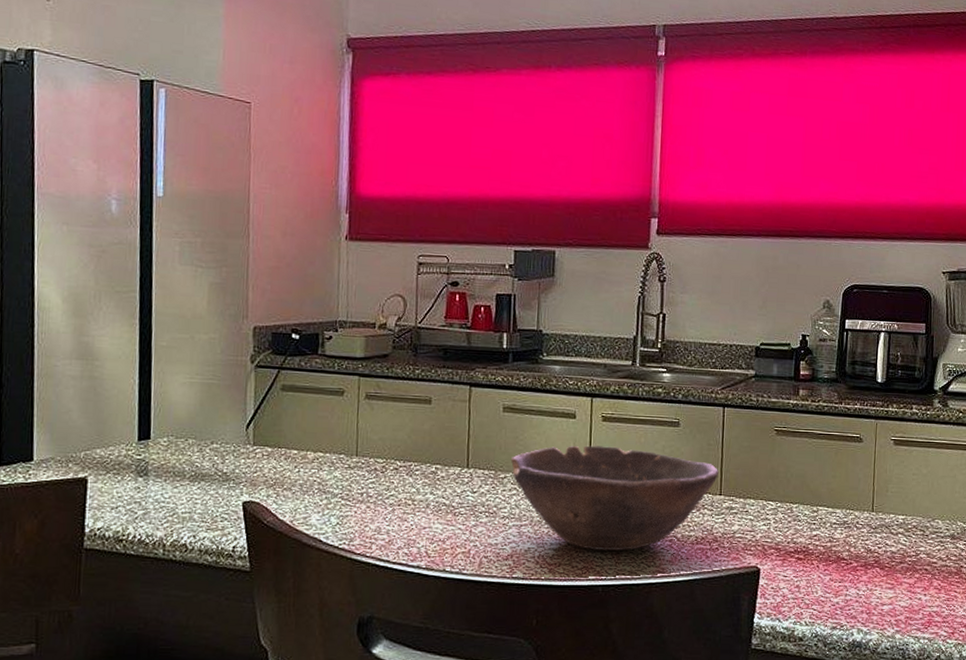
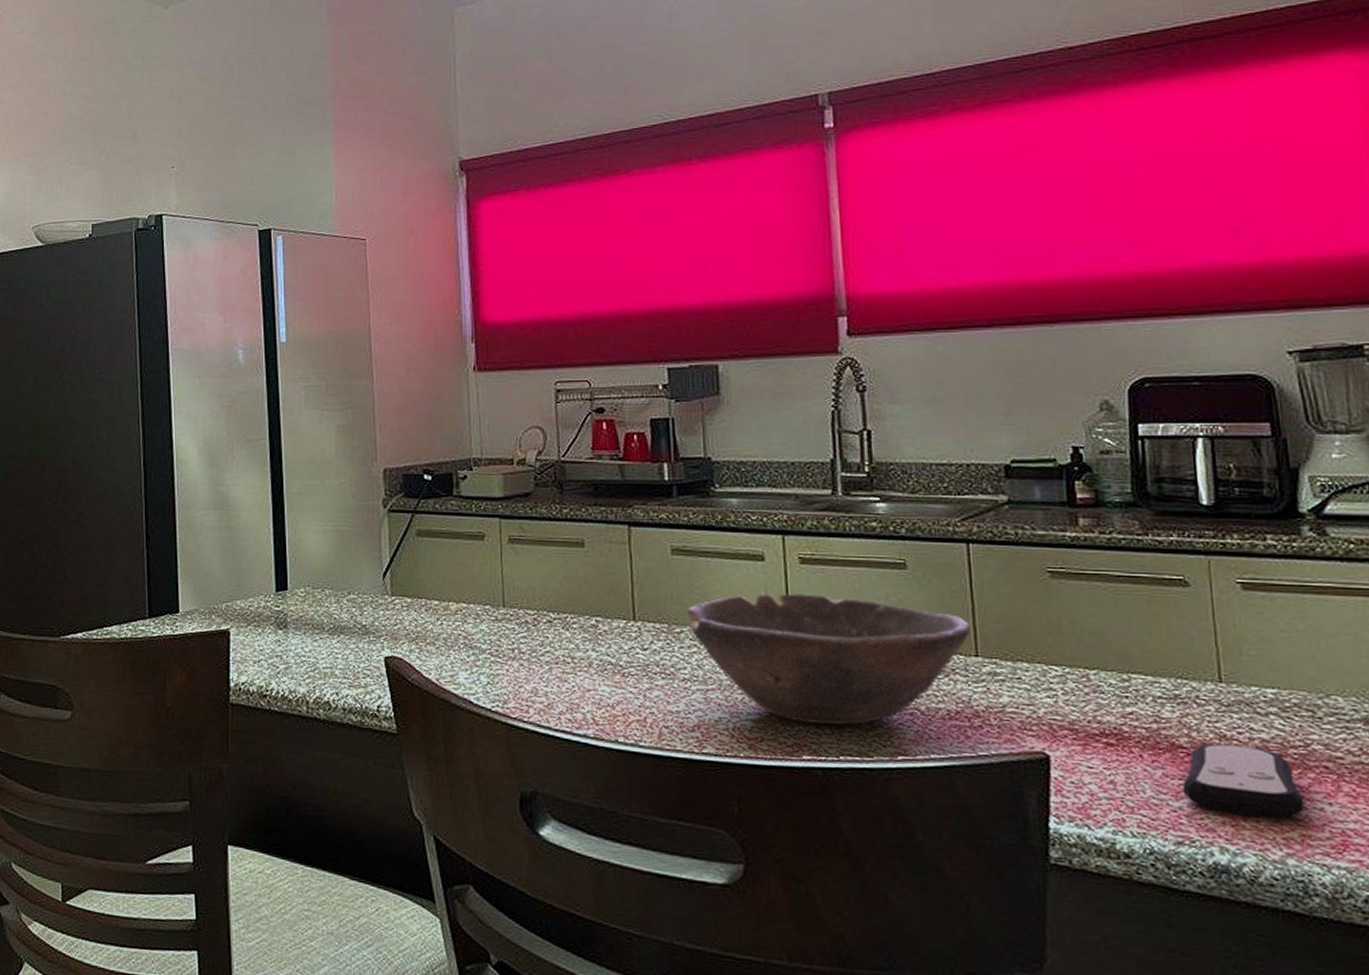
remote control: none [840,555,911,607] -> present [1182,743,1305,819]

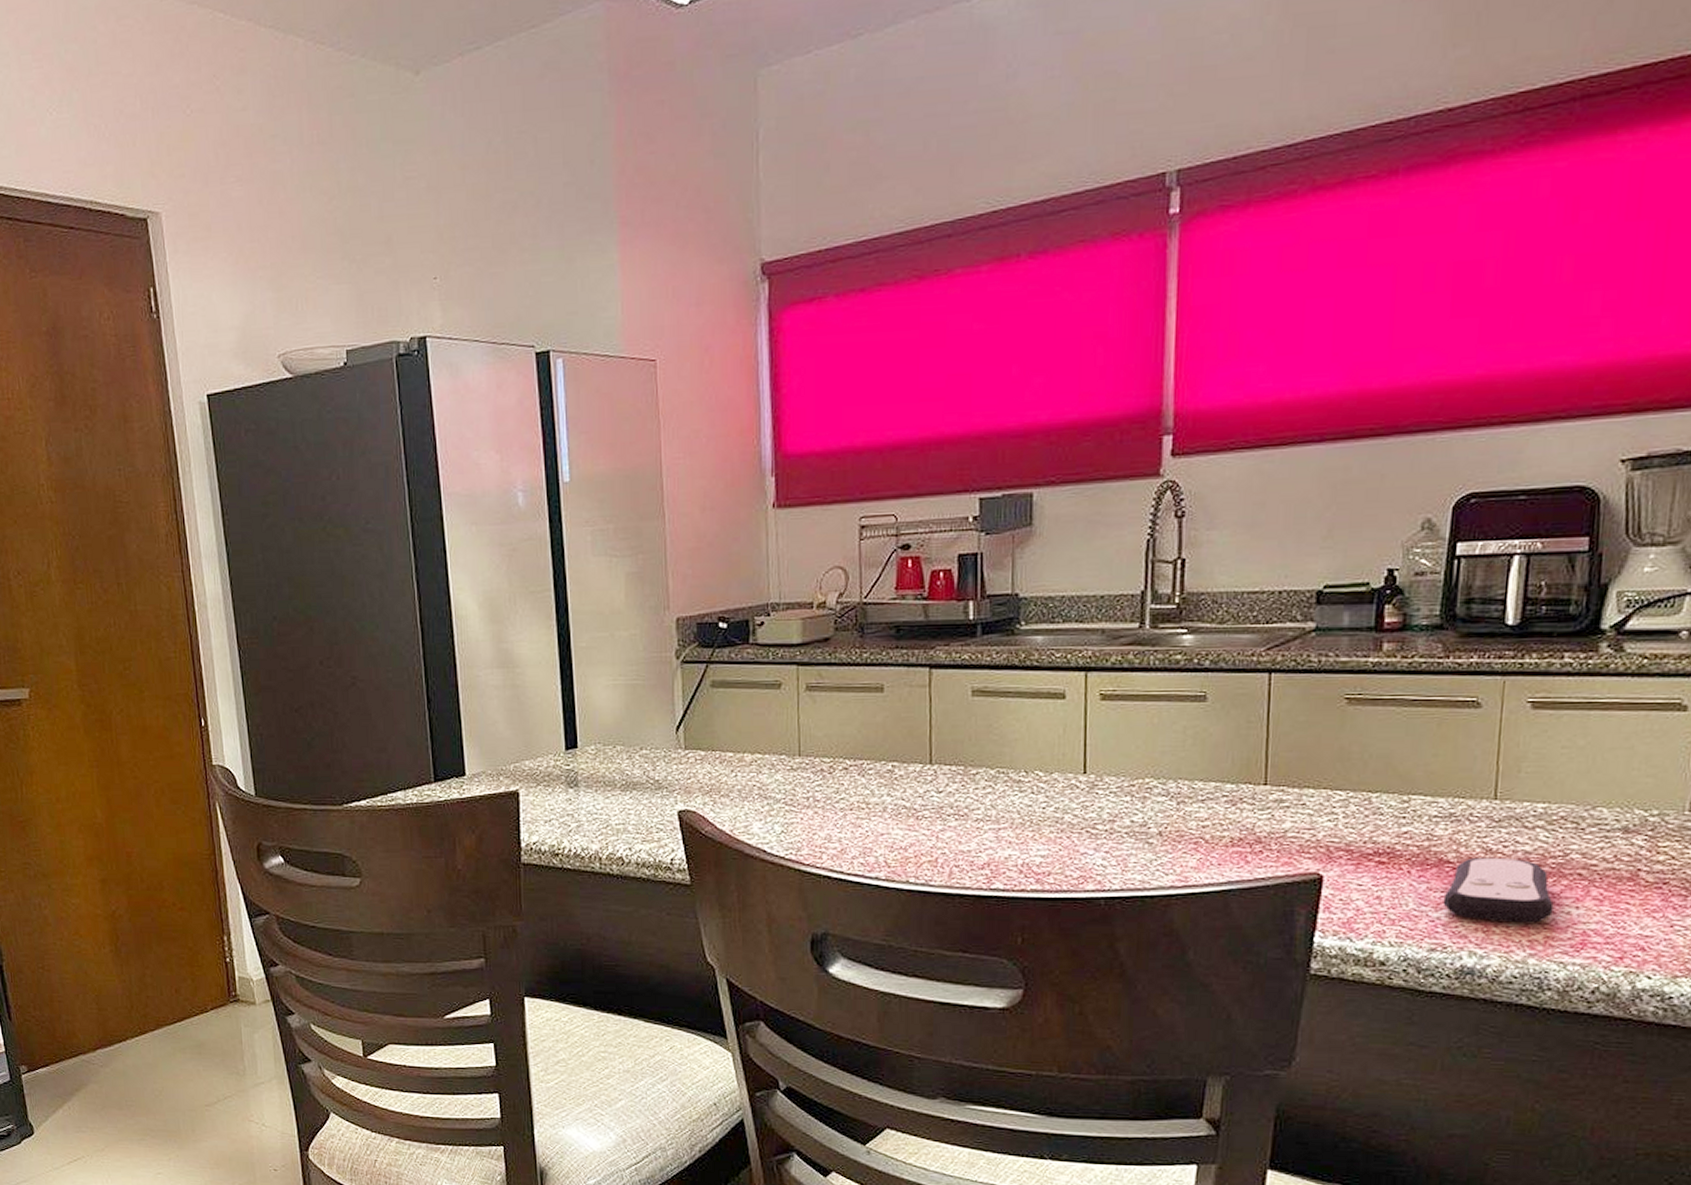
bowl: present [687,593,972,725] -> none [984,730,1264,856]

